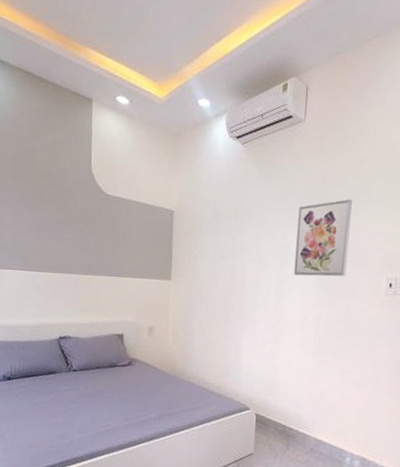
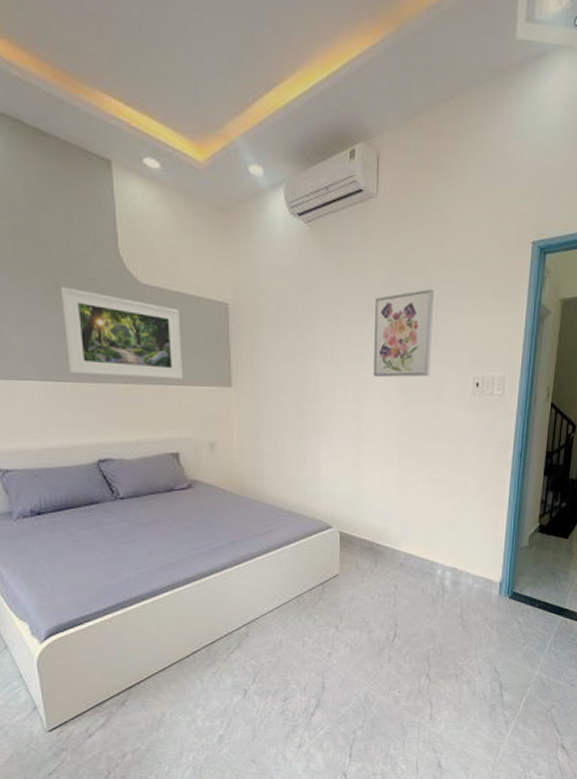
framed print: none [44,196,134,273] -> present [60,286,183,380]

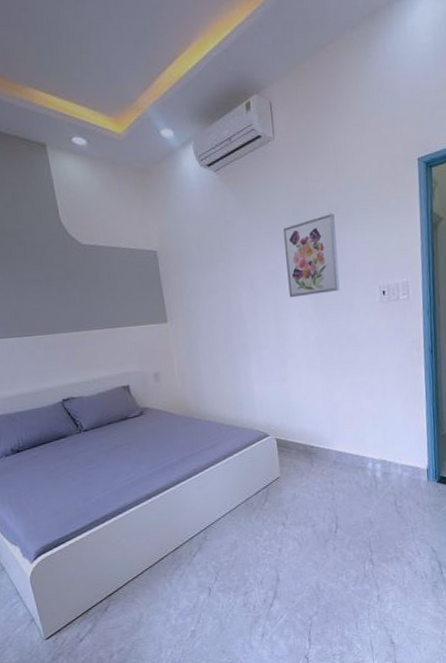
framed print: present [60,286,183,380] -> none [15,255,125,328]

